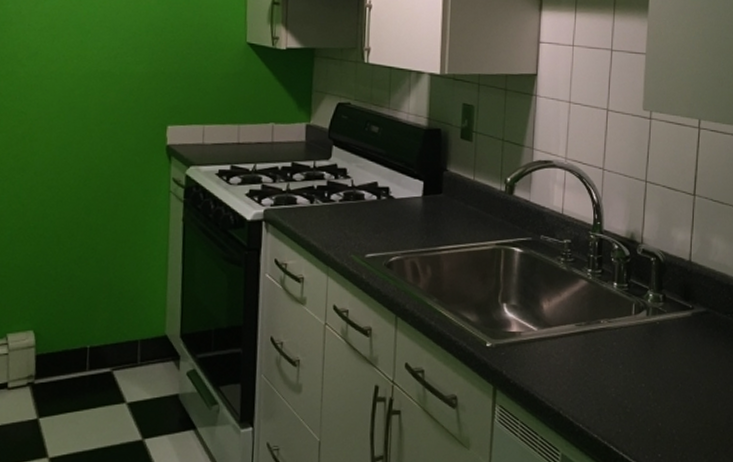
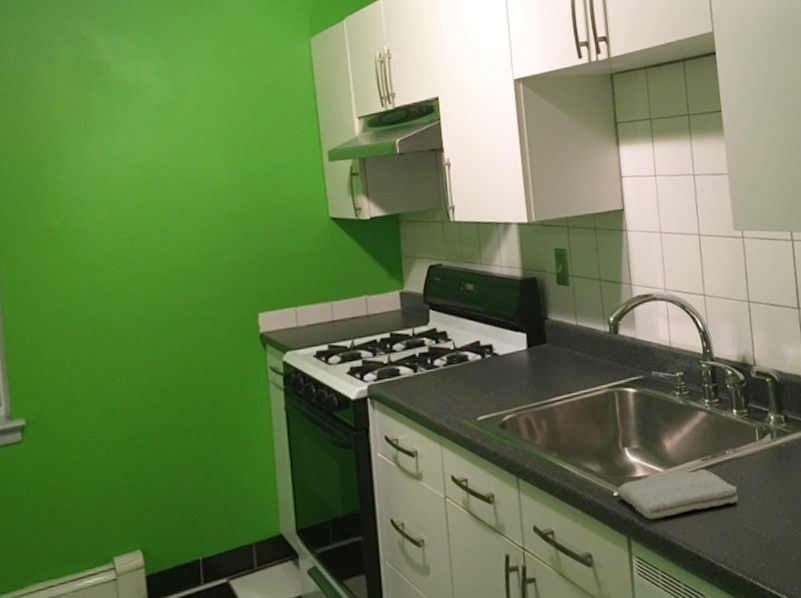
washcloth: none [490,331,607,373] -> present [617,469,739,520]

